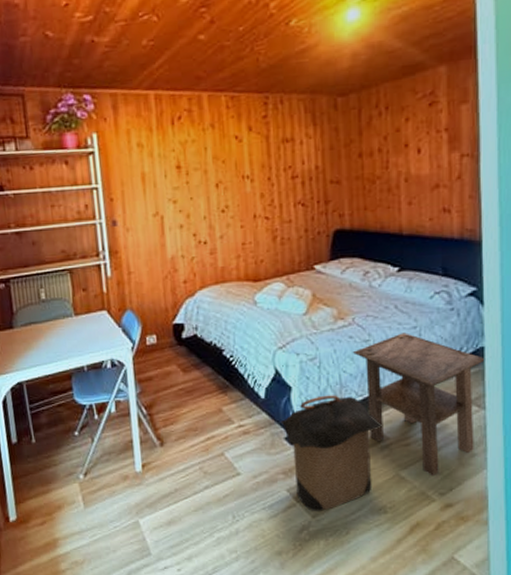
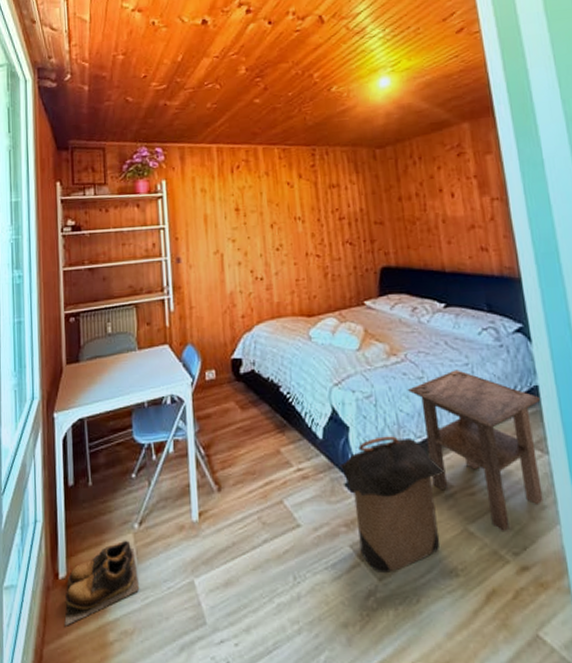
shoes: none [16,488,88,559] -> present [64,540,140,626]

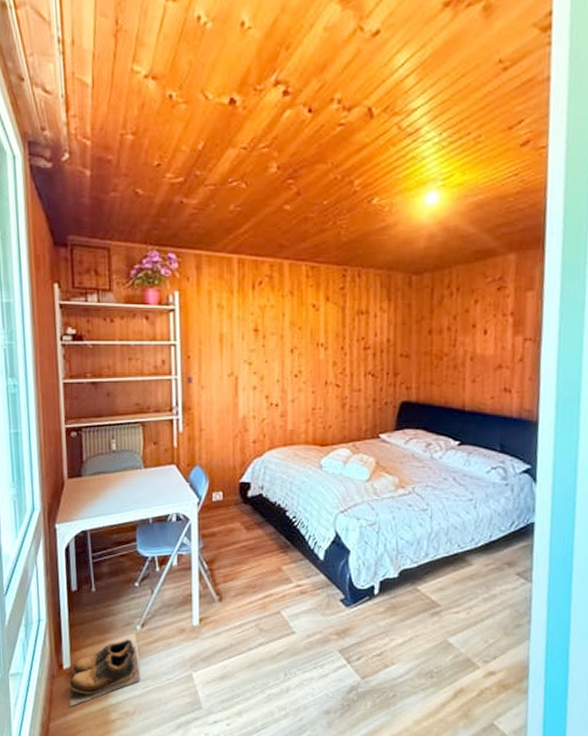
laundry hamper: present [339,436,444,574] -> none [337,560,434,674]
side table: present [407,370,543,533] -> none [410,504,536,645]

